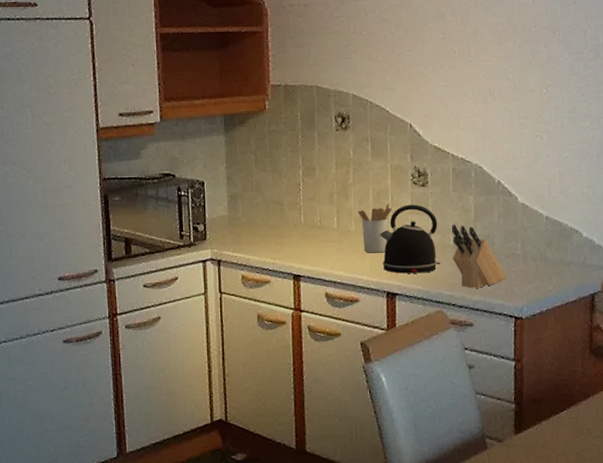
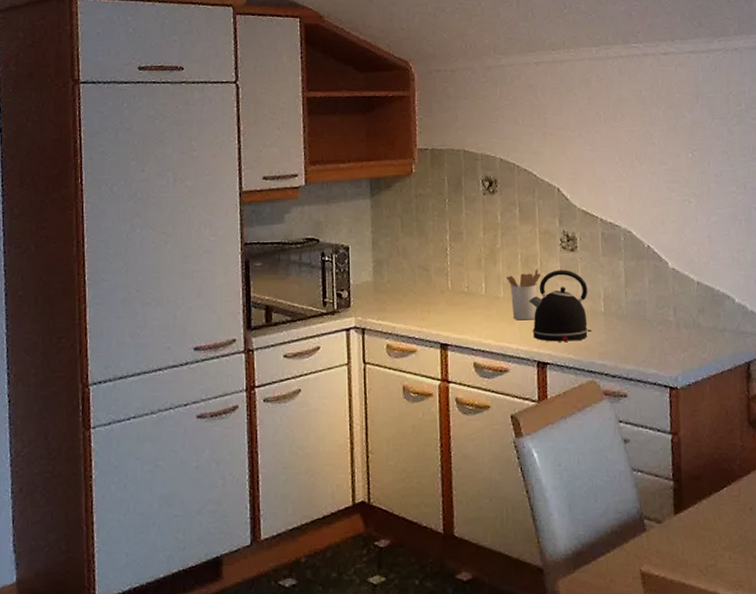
knife block: present [451,225,507,288] -> none [601,290,660,357]

